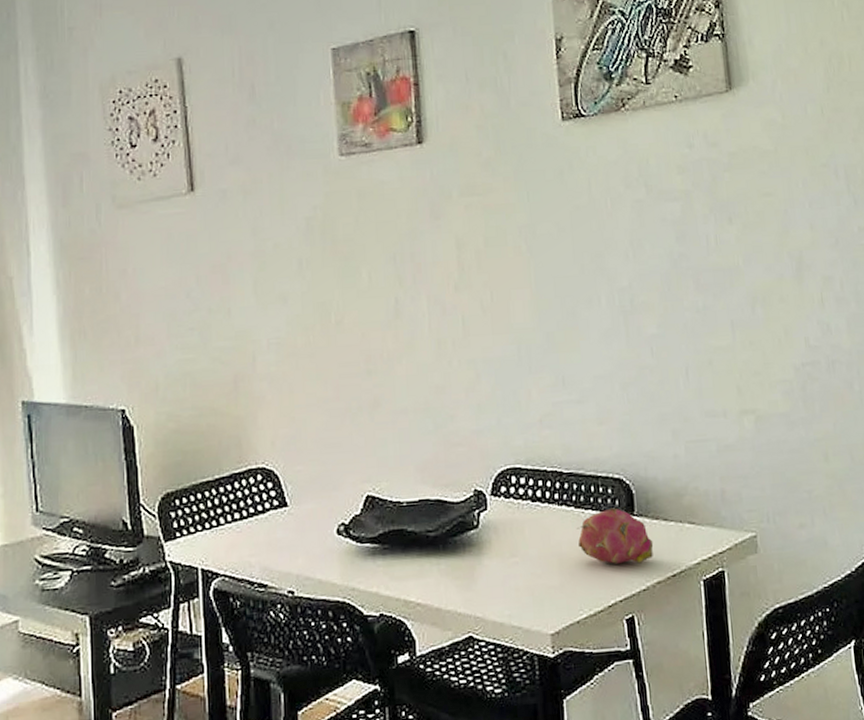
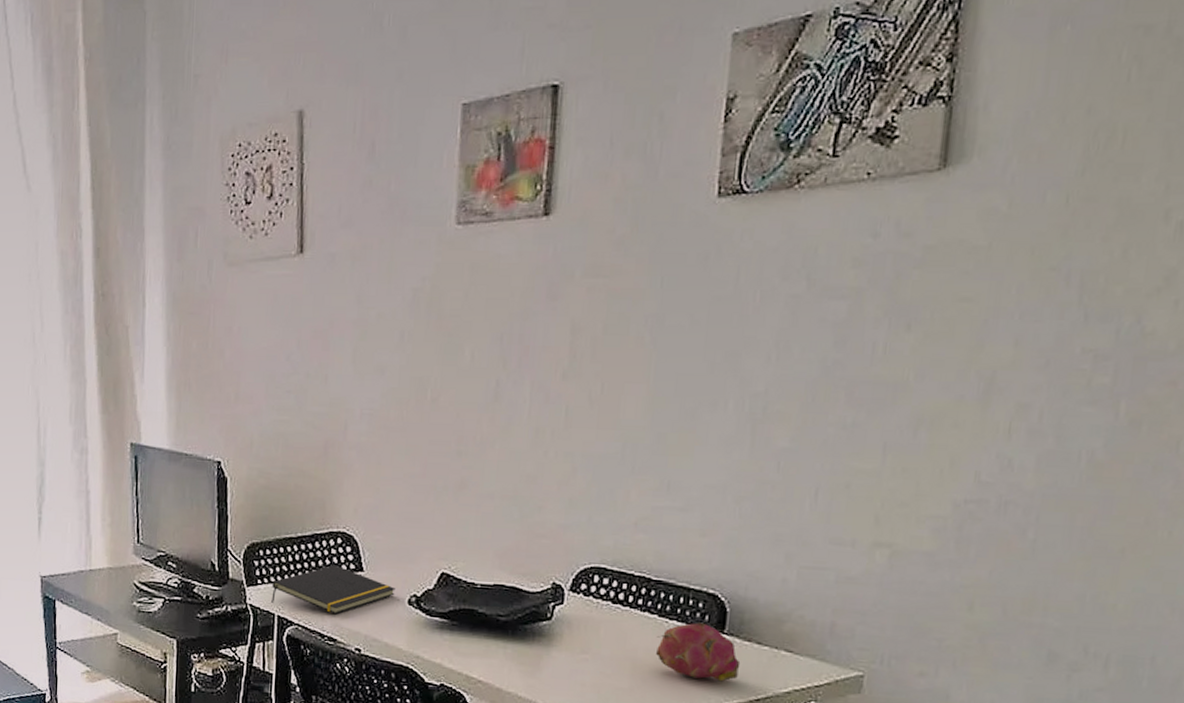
notepad: none [192,503,323,558] -> present [271,564,396,615]

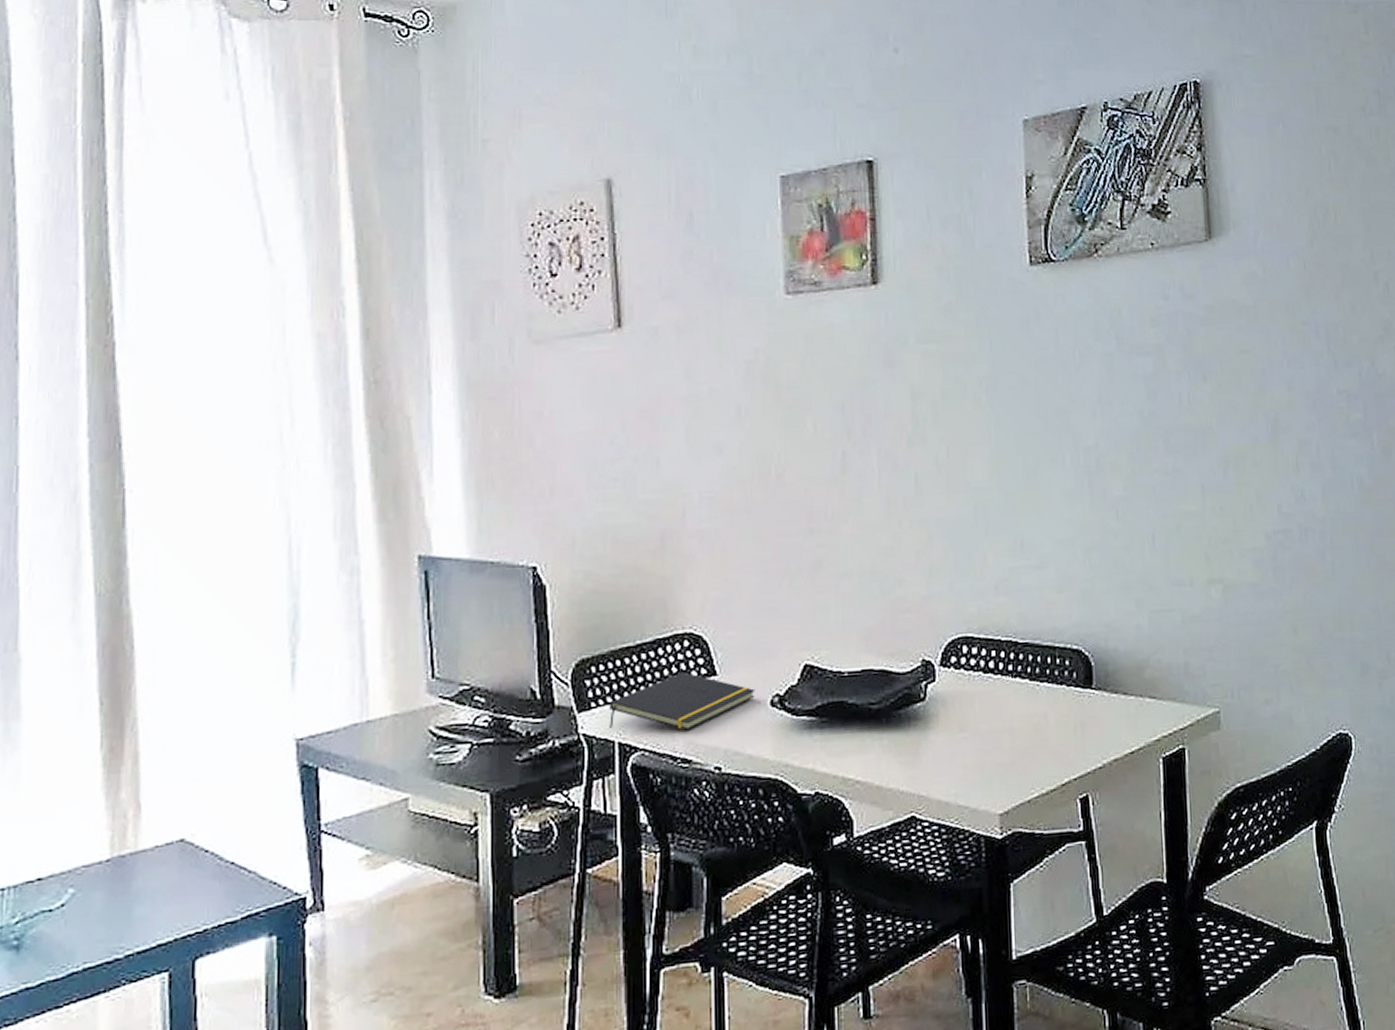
fruit: present [656,622,741,682] -> none [1030,680,1112,740]

